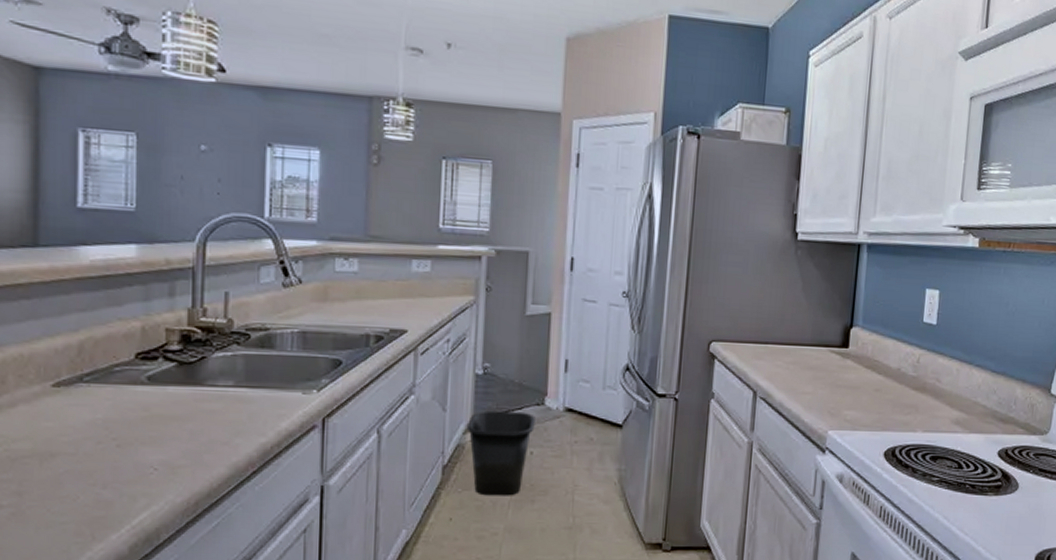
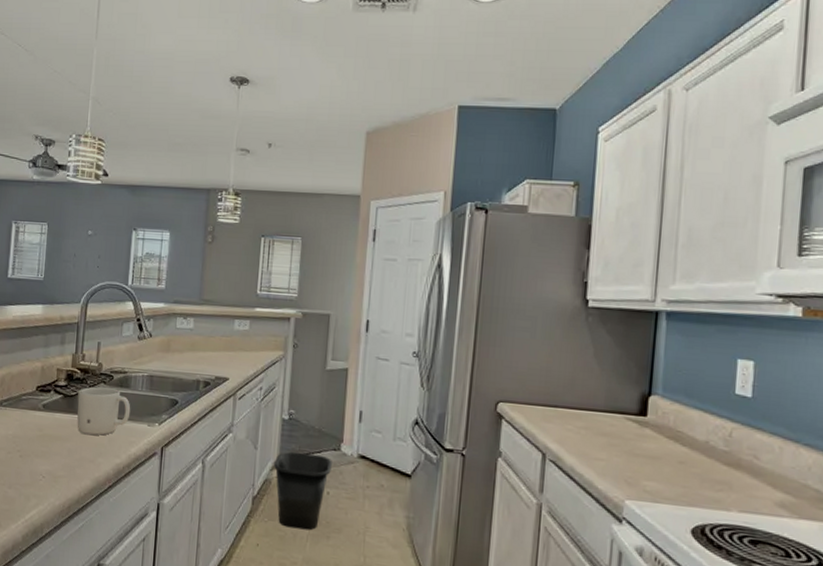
mug: none [199,349,278,411] -> present [77,387,131,436]

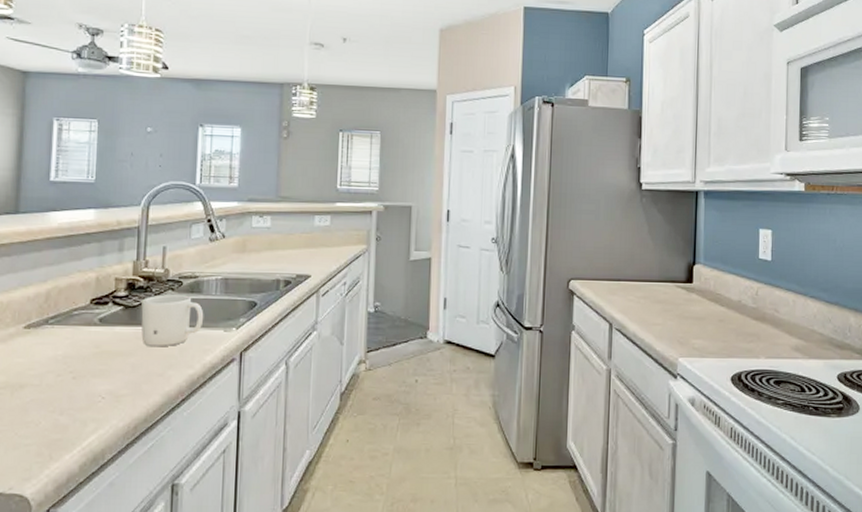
waste bin: present [273,451,332,530] -> none [360,343,419,420]

